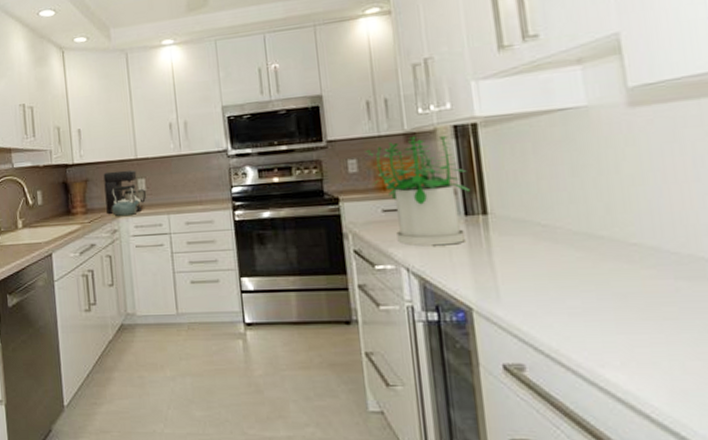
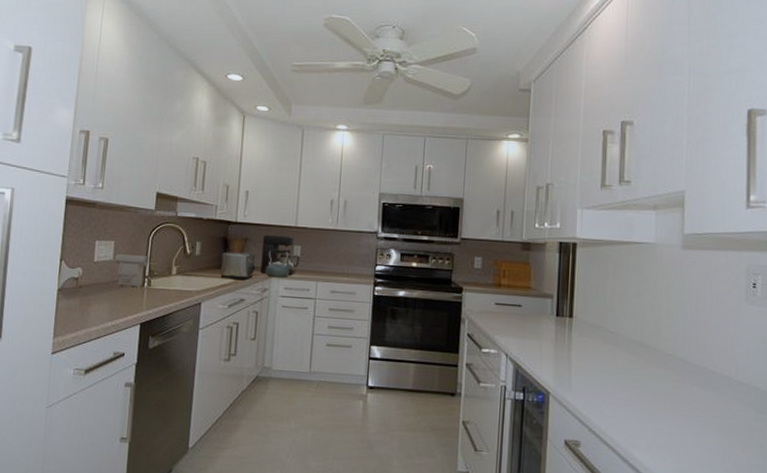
toaster: none [64,194,101,226] -> present [220,252,256,281]
potted plant: present [364,136,470,247] -> none [489,245,564,339]

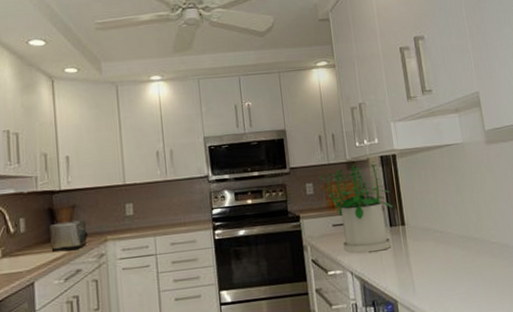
coffee maker: present [260,234,299,276] -> none [91,195,133,240]
kettle: present [264,249,294,278] -> none [98,210,128,242]
potted plant: none [489,245,564,339] -> present [318,164,393,254]

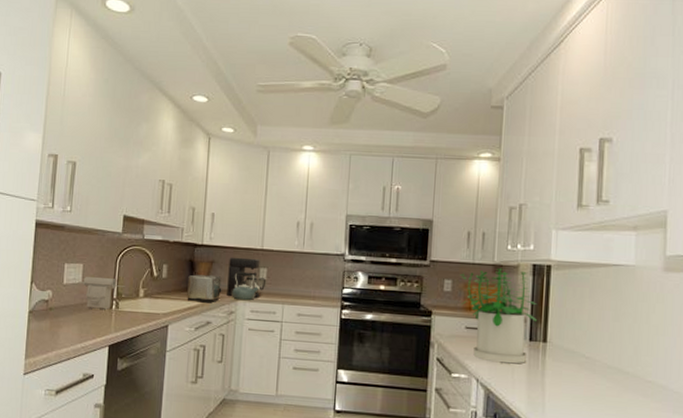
coffee maker: none [91,195,133,240] -> present [227,257,265,299]
kettle: none [98,210,128,242] -> present [230,271,260,301]

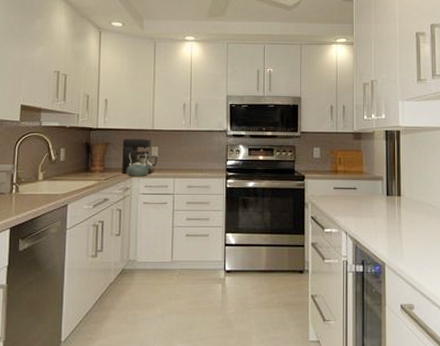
toaster: present [187,274,222,303] -> none [84,156,117,182]
potted plant: present [459,268,537,364] -> none [326,135,391,217]

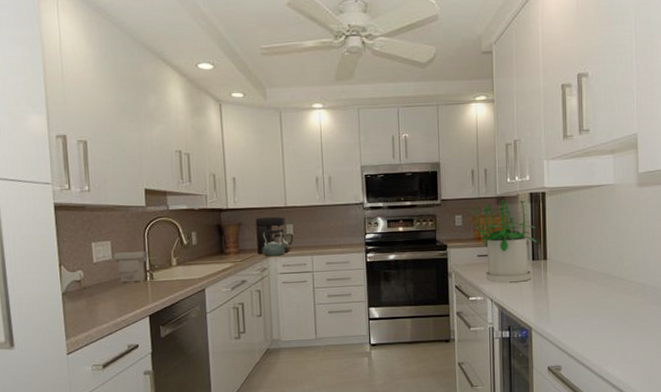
potted plant: none [326,135,391,217] -> present [468,199,537,283]

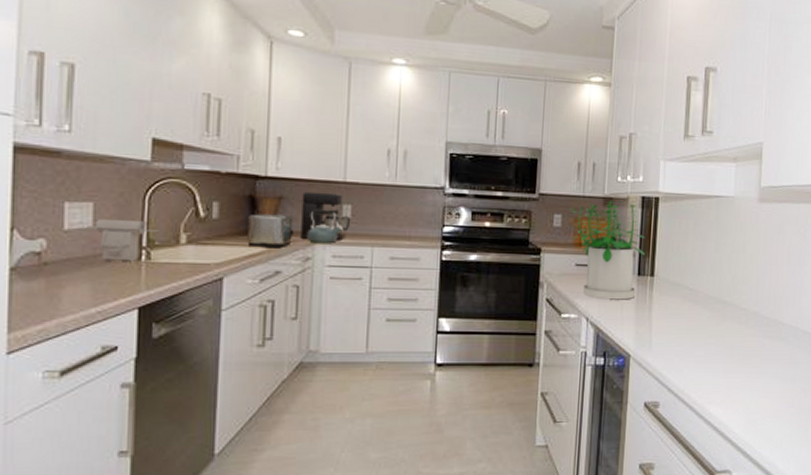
toaster: none [218,237,253,264] -> present [247,213,294,249]

